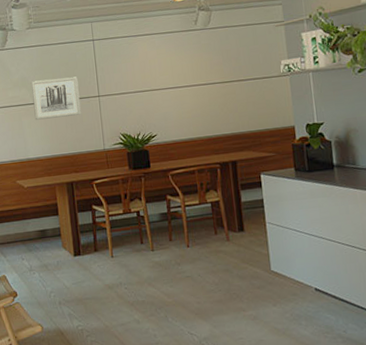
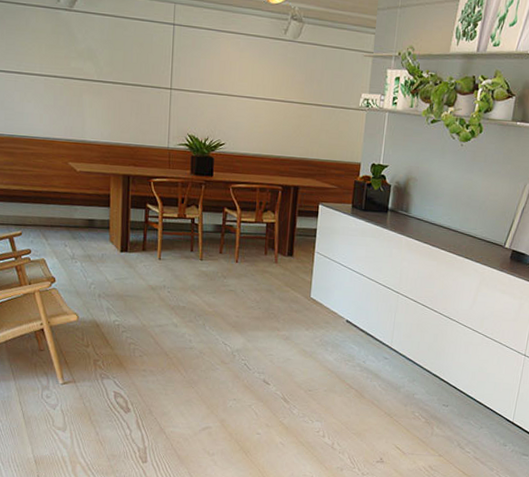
wall art: present [31,76,81,120] -> none [97,55,151,105]

